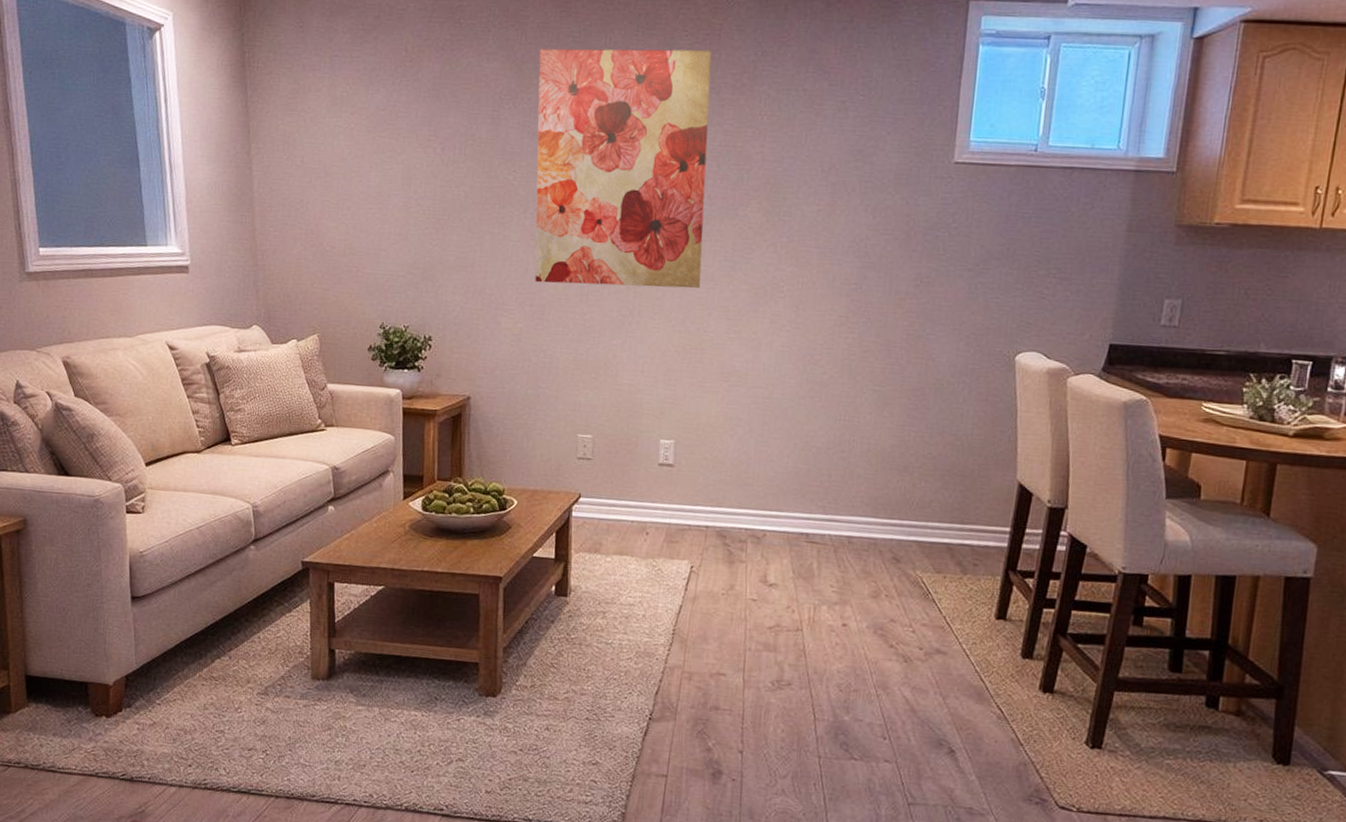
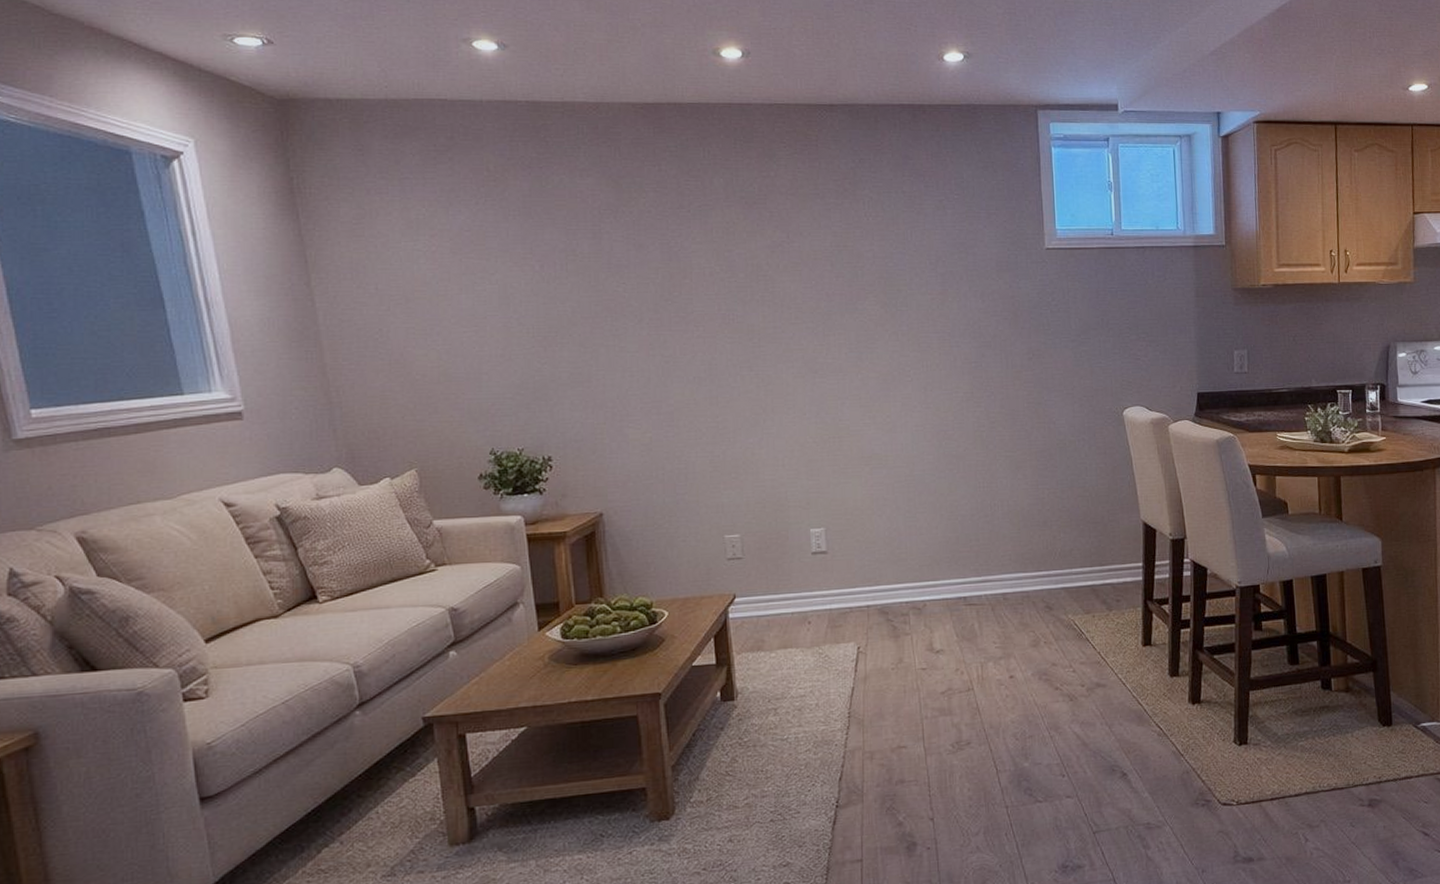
wall art: present [534,48,712,289] -> none [636,159,831,391]

